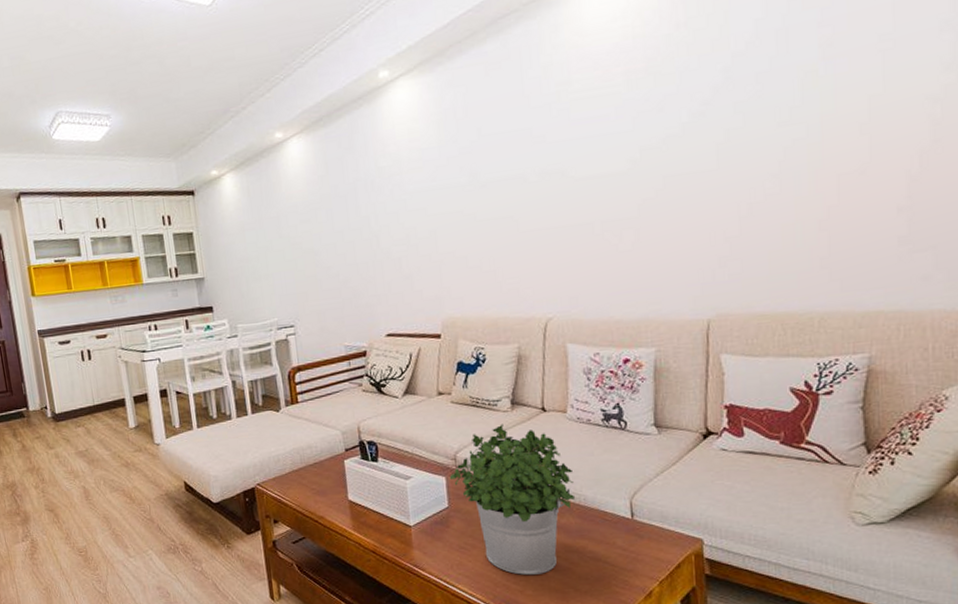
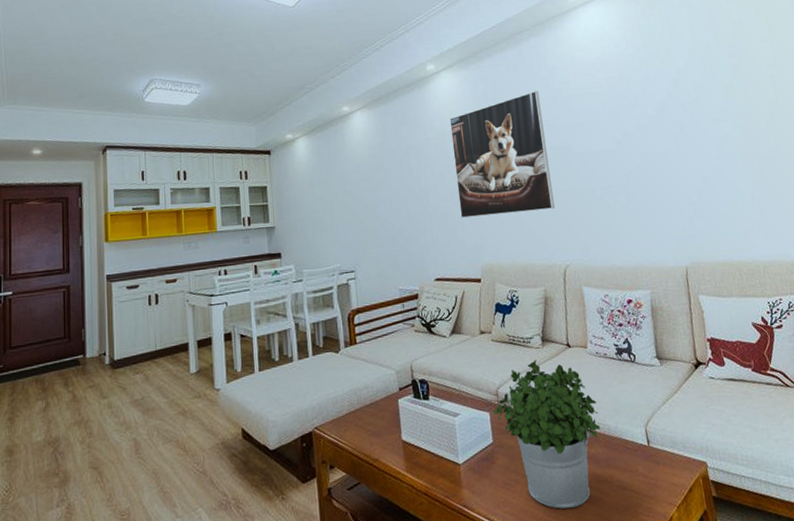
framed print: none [407,97,538,264] -> present [449,91,555,218]

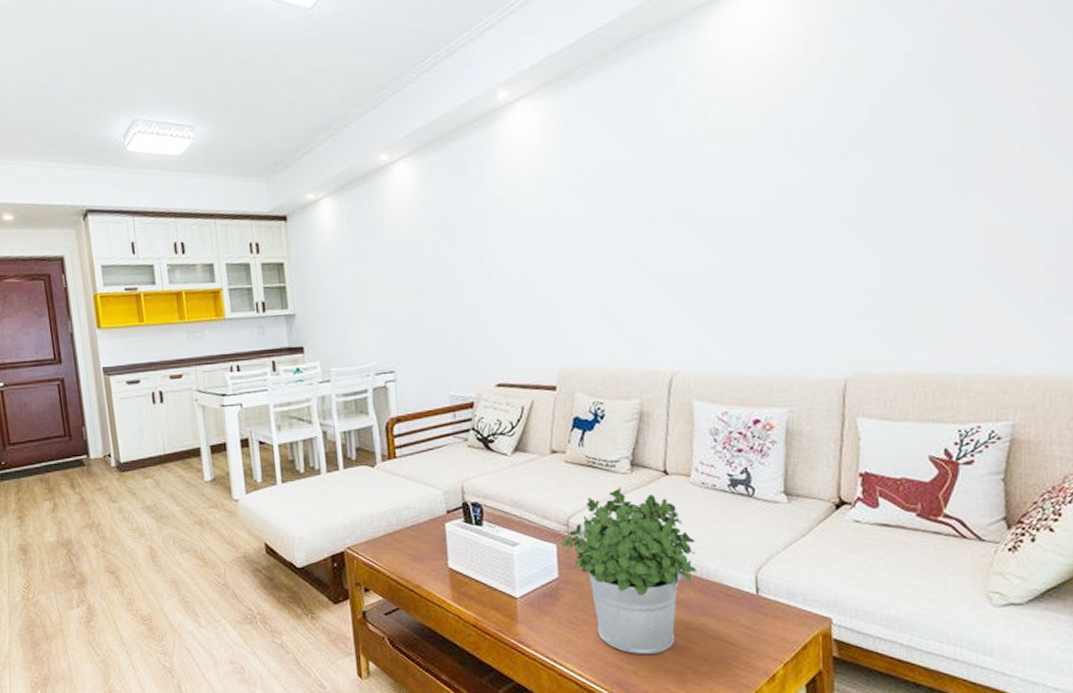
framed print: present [449,91,555,218] -> none [526,127,666,307]

